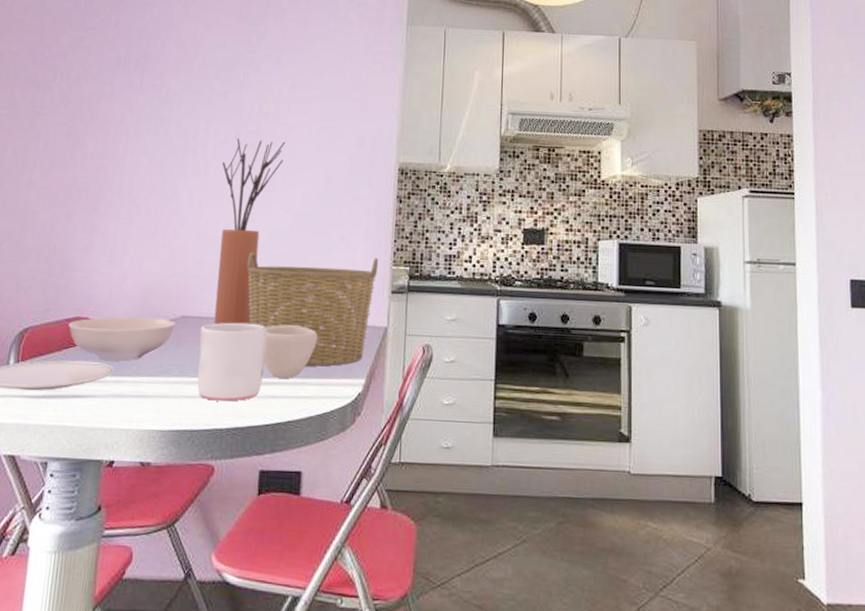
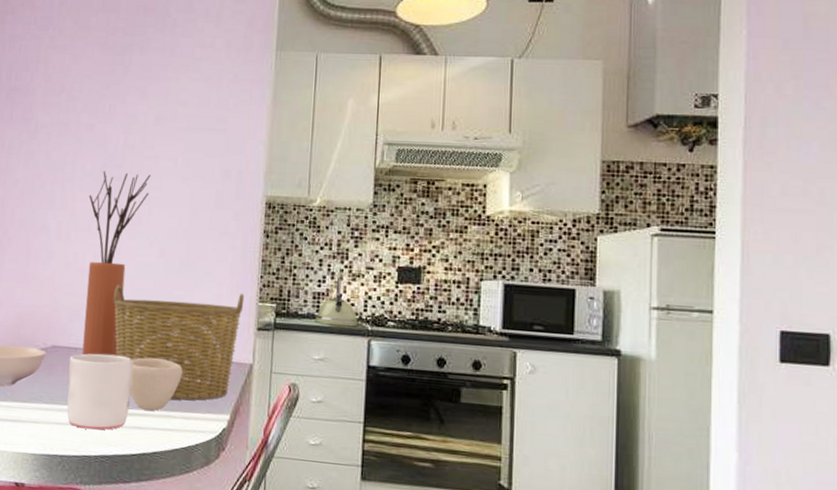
kettle: none [446,238,488,288] -> present [314,276,358,328]

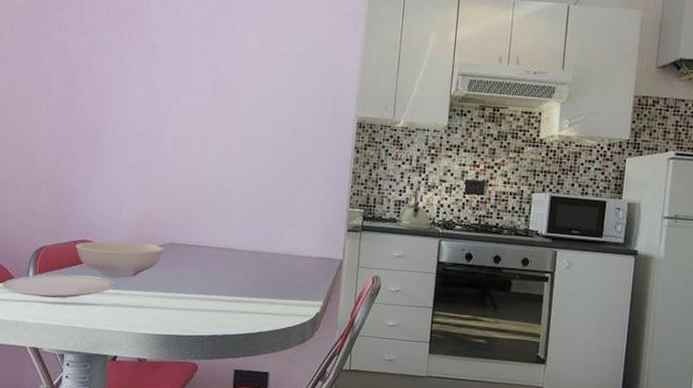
mug: present [67,353,134,430] -> none [183,250,242,314]
vase: present [82,171,151,356] -> none [196,90,257,252]
basket: present [113,285,245,401] -> none [223,191,337,290]
cup: present [129,357,183,411] -> none [237,253,283,298]

